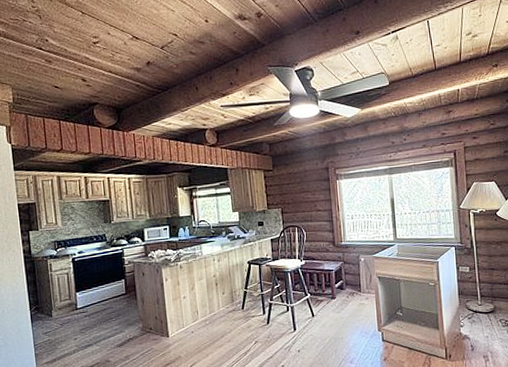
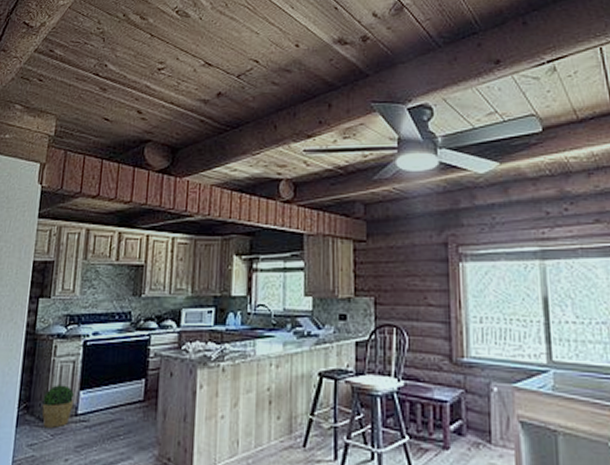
potted plant: none [48,290,73,321] -> present [42,385,74,430]

